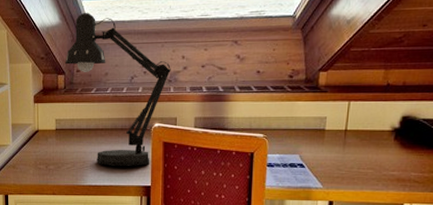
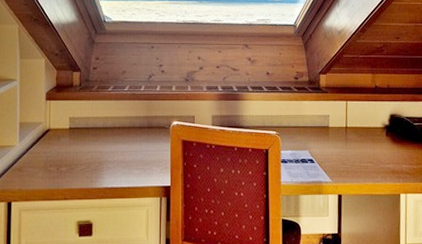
desk lamp: present [65,13,171,166] -> none [81,12,188,166]

